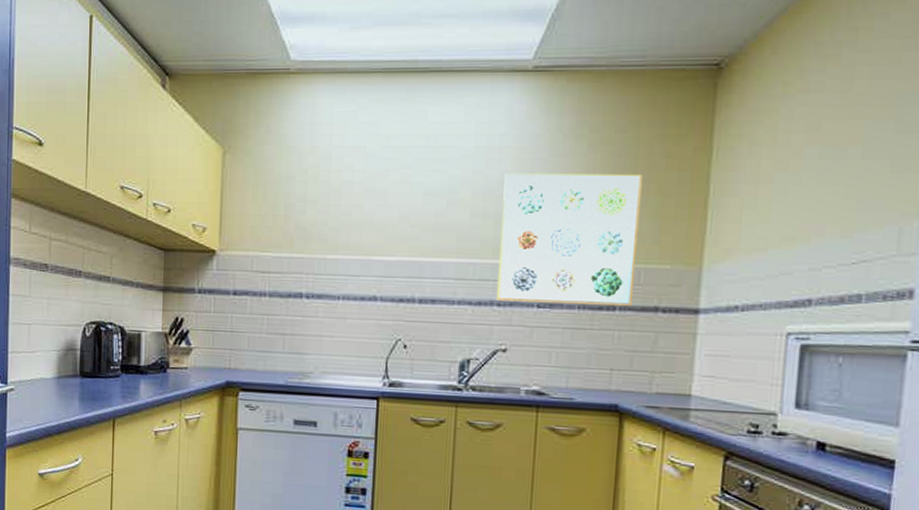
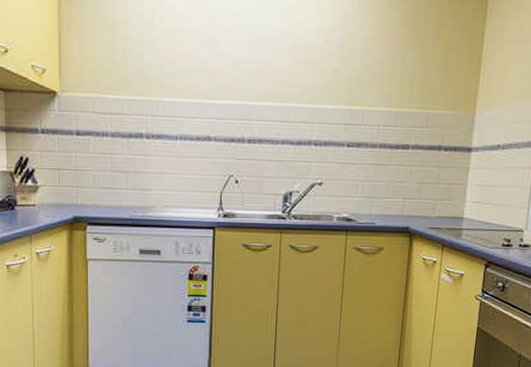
wall art: present [497,173,643,306] -> none [314,26,433,145]

